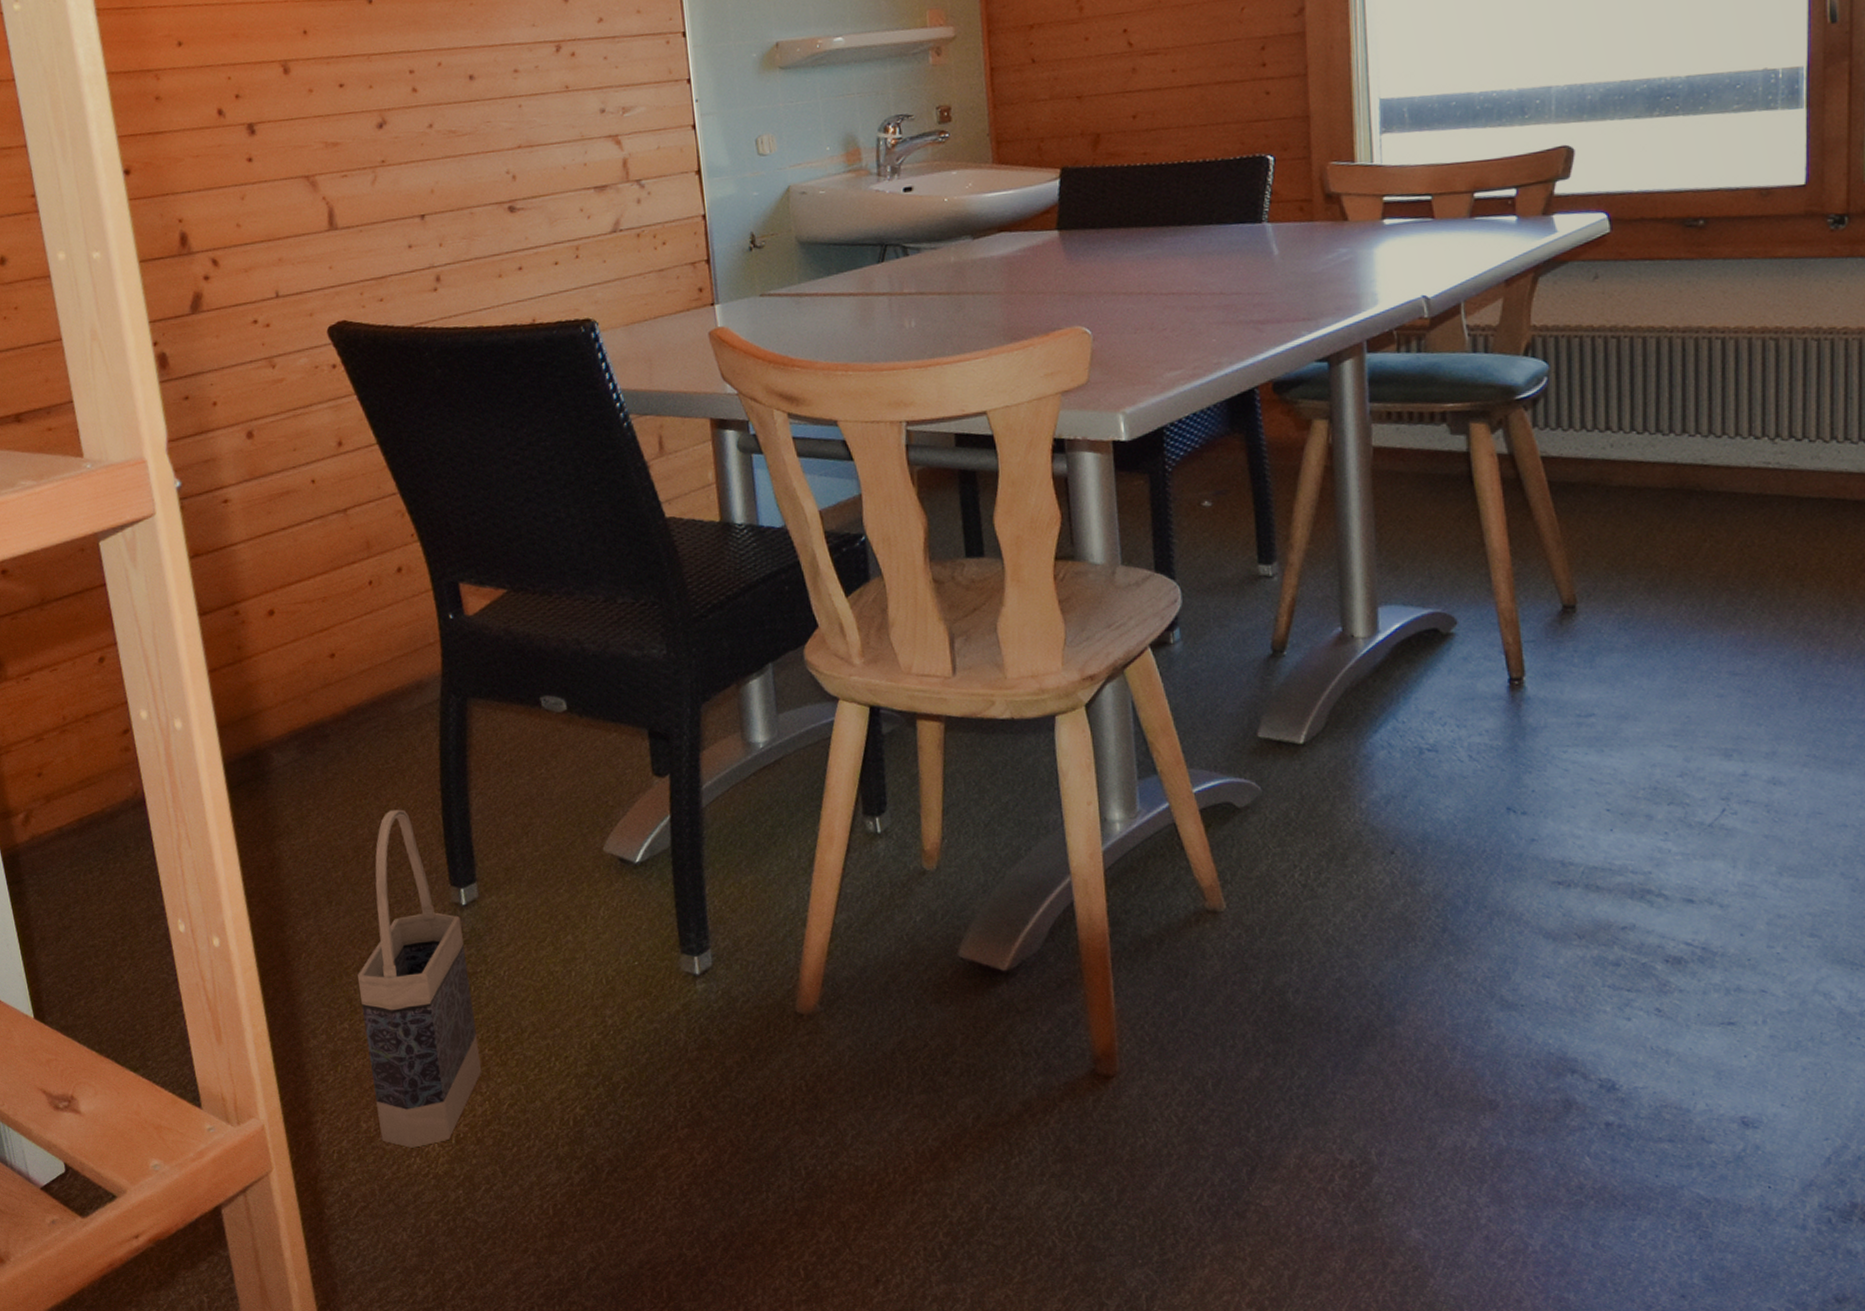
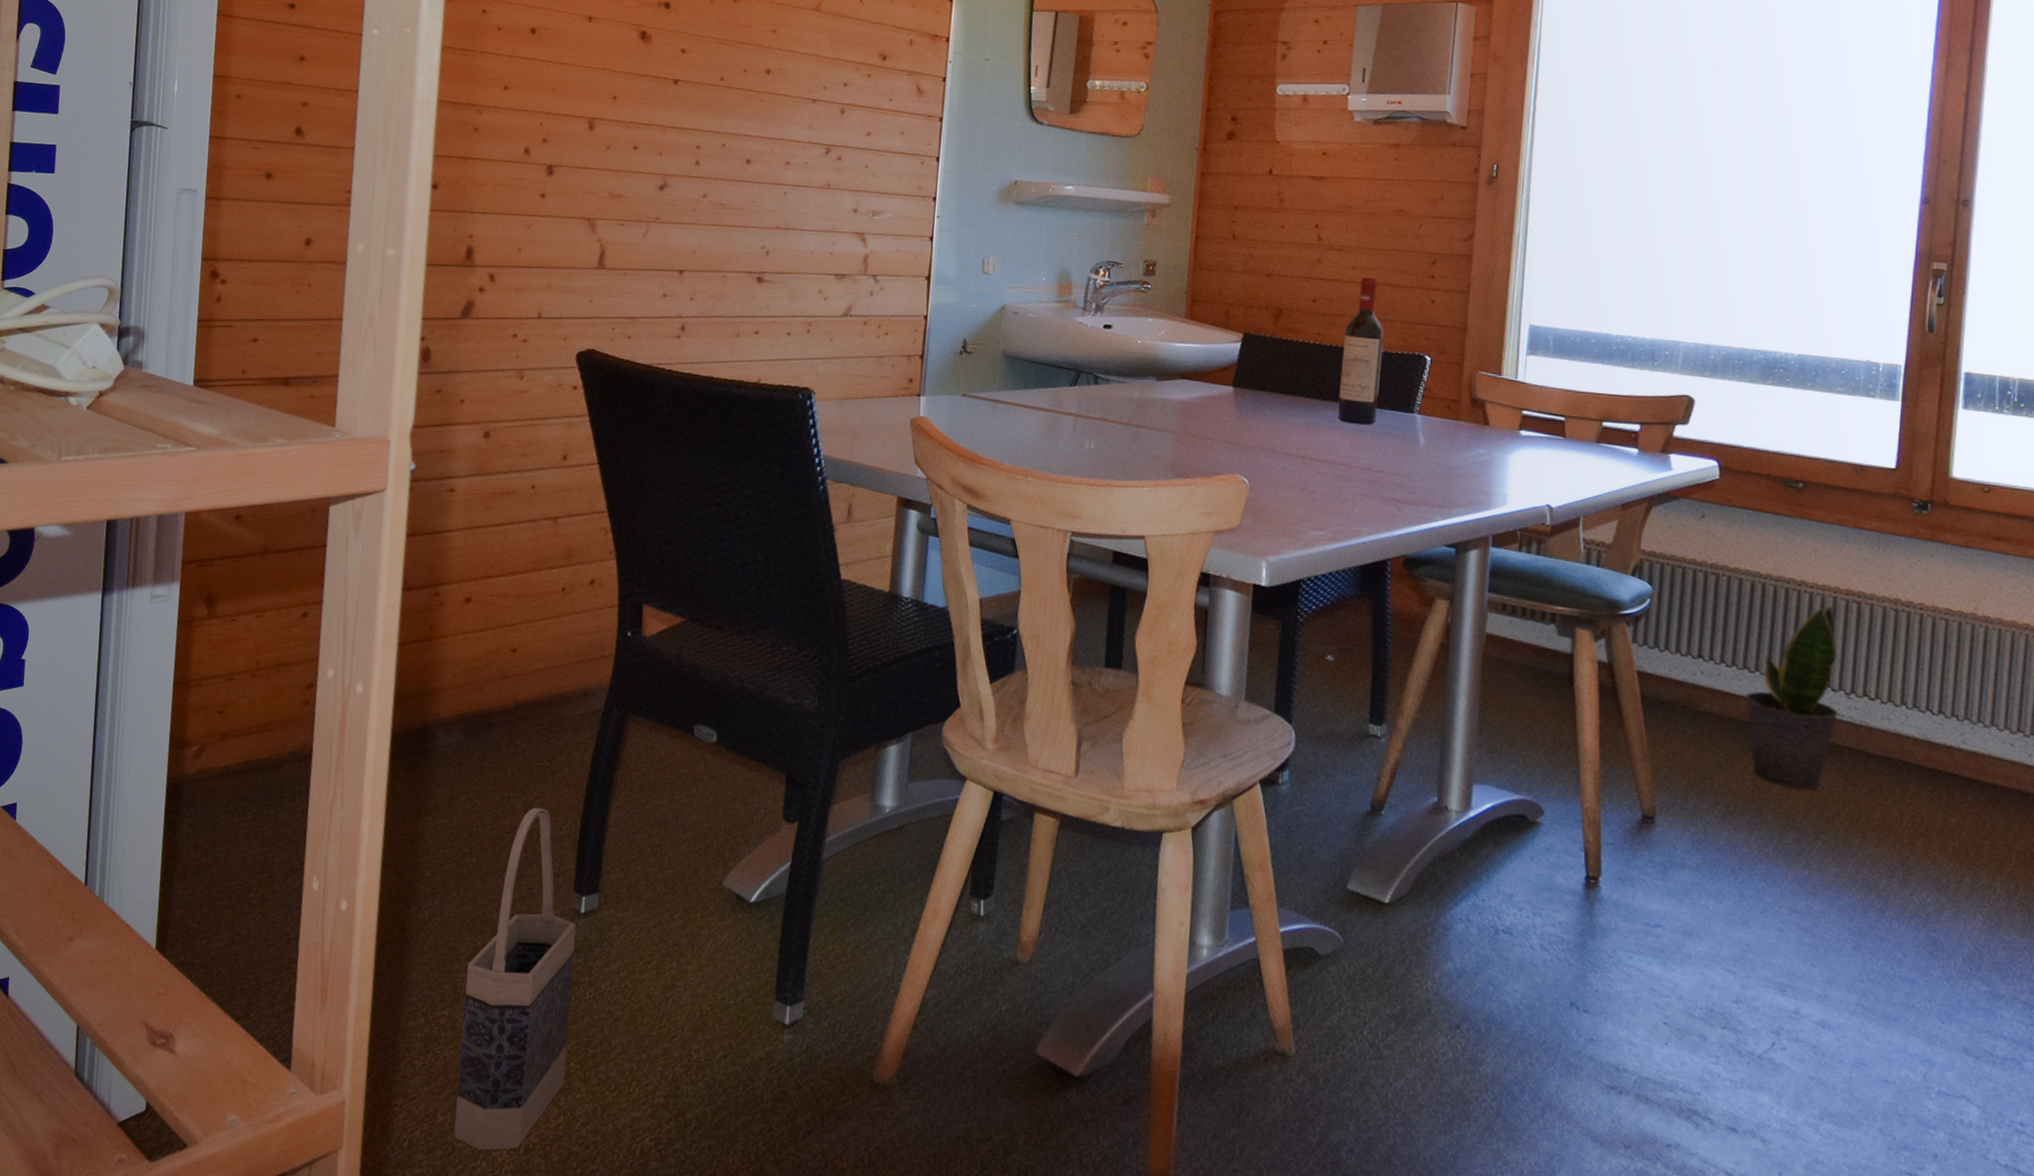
wine bottle: none [1173,77,1222,248] -> present [1337,276,1384,426]
potted plant: none [1661,347,1764,549] -> present [1745,605,1839,789]

